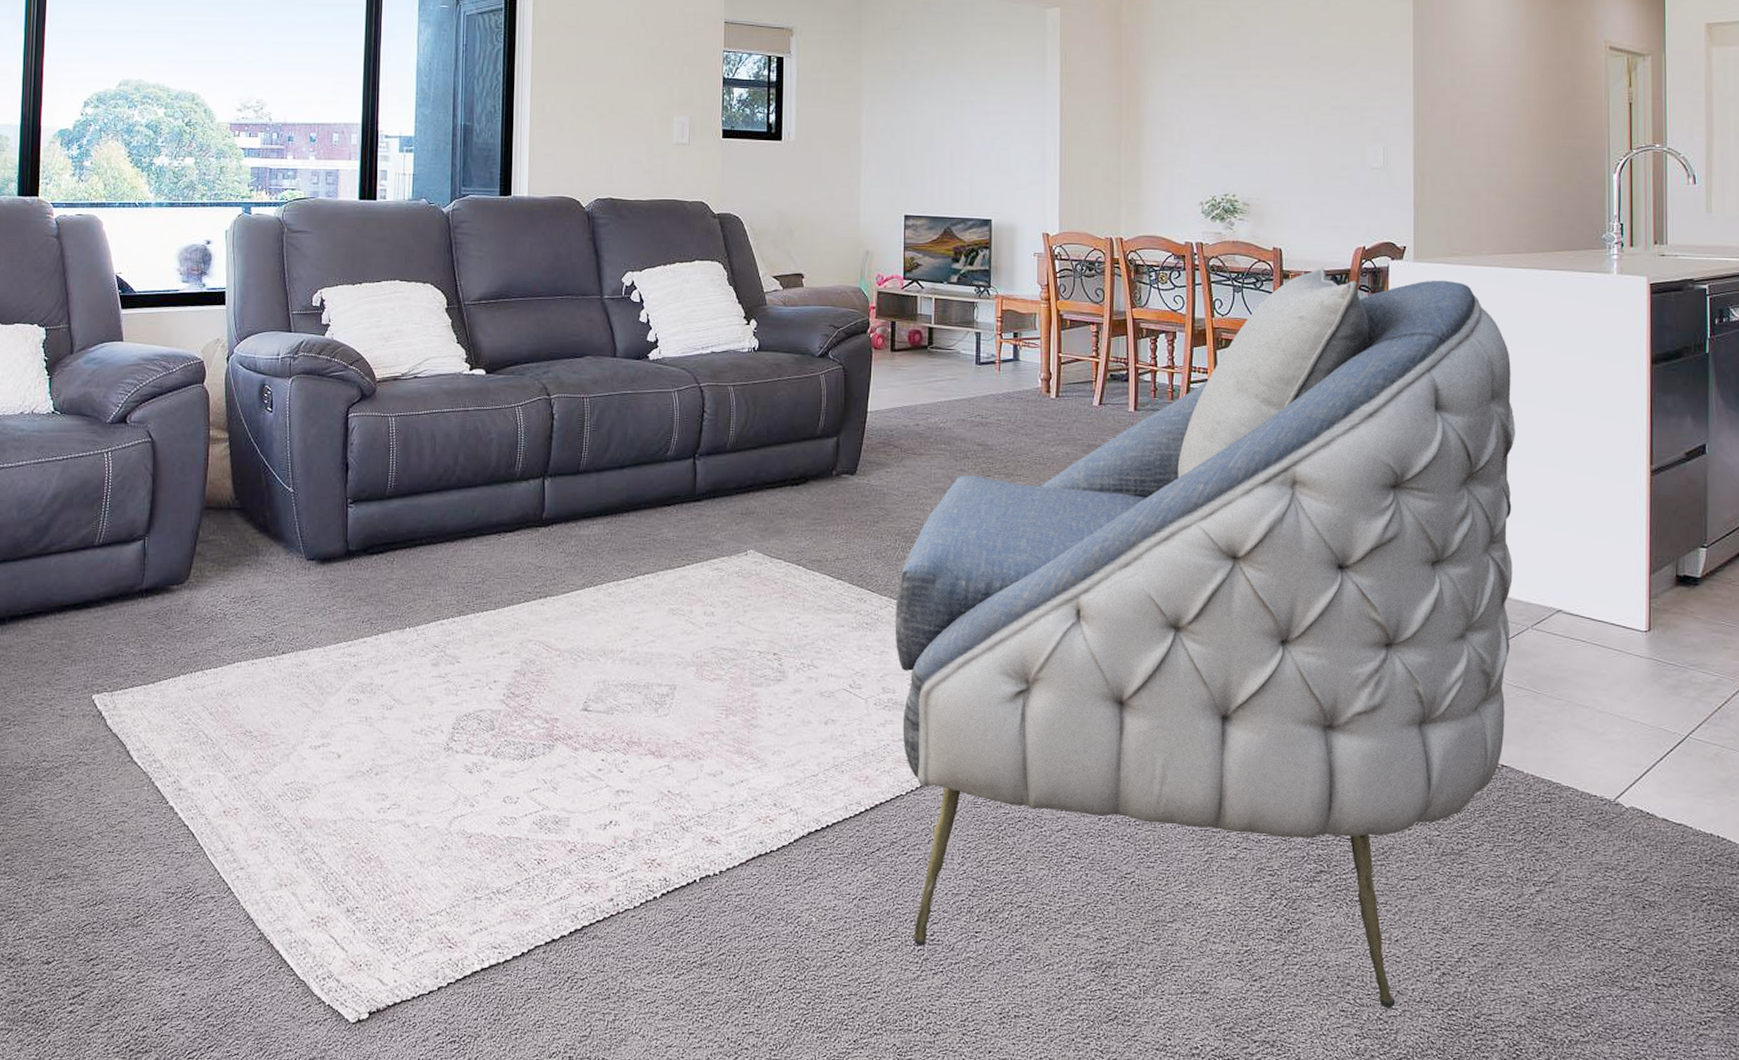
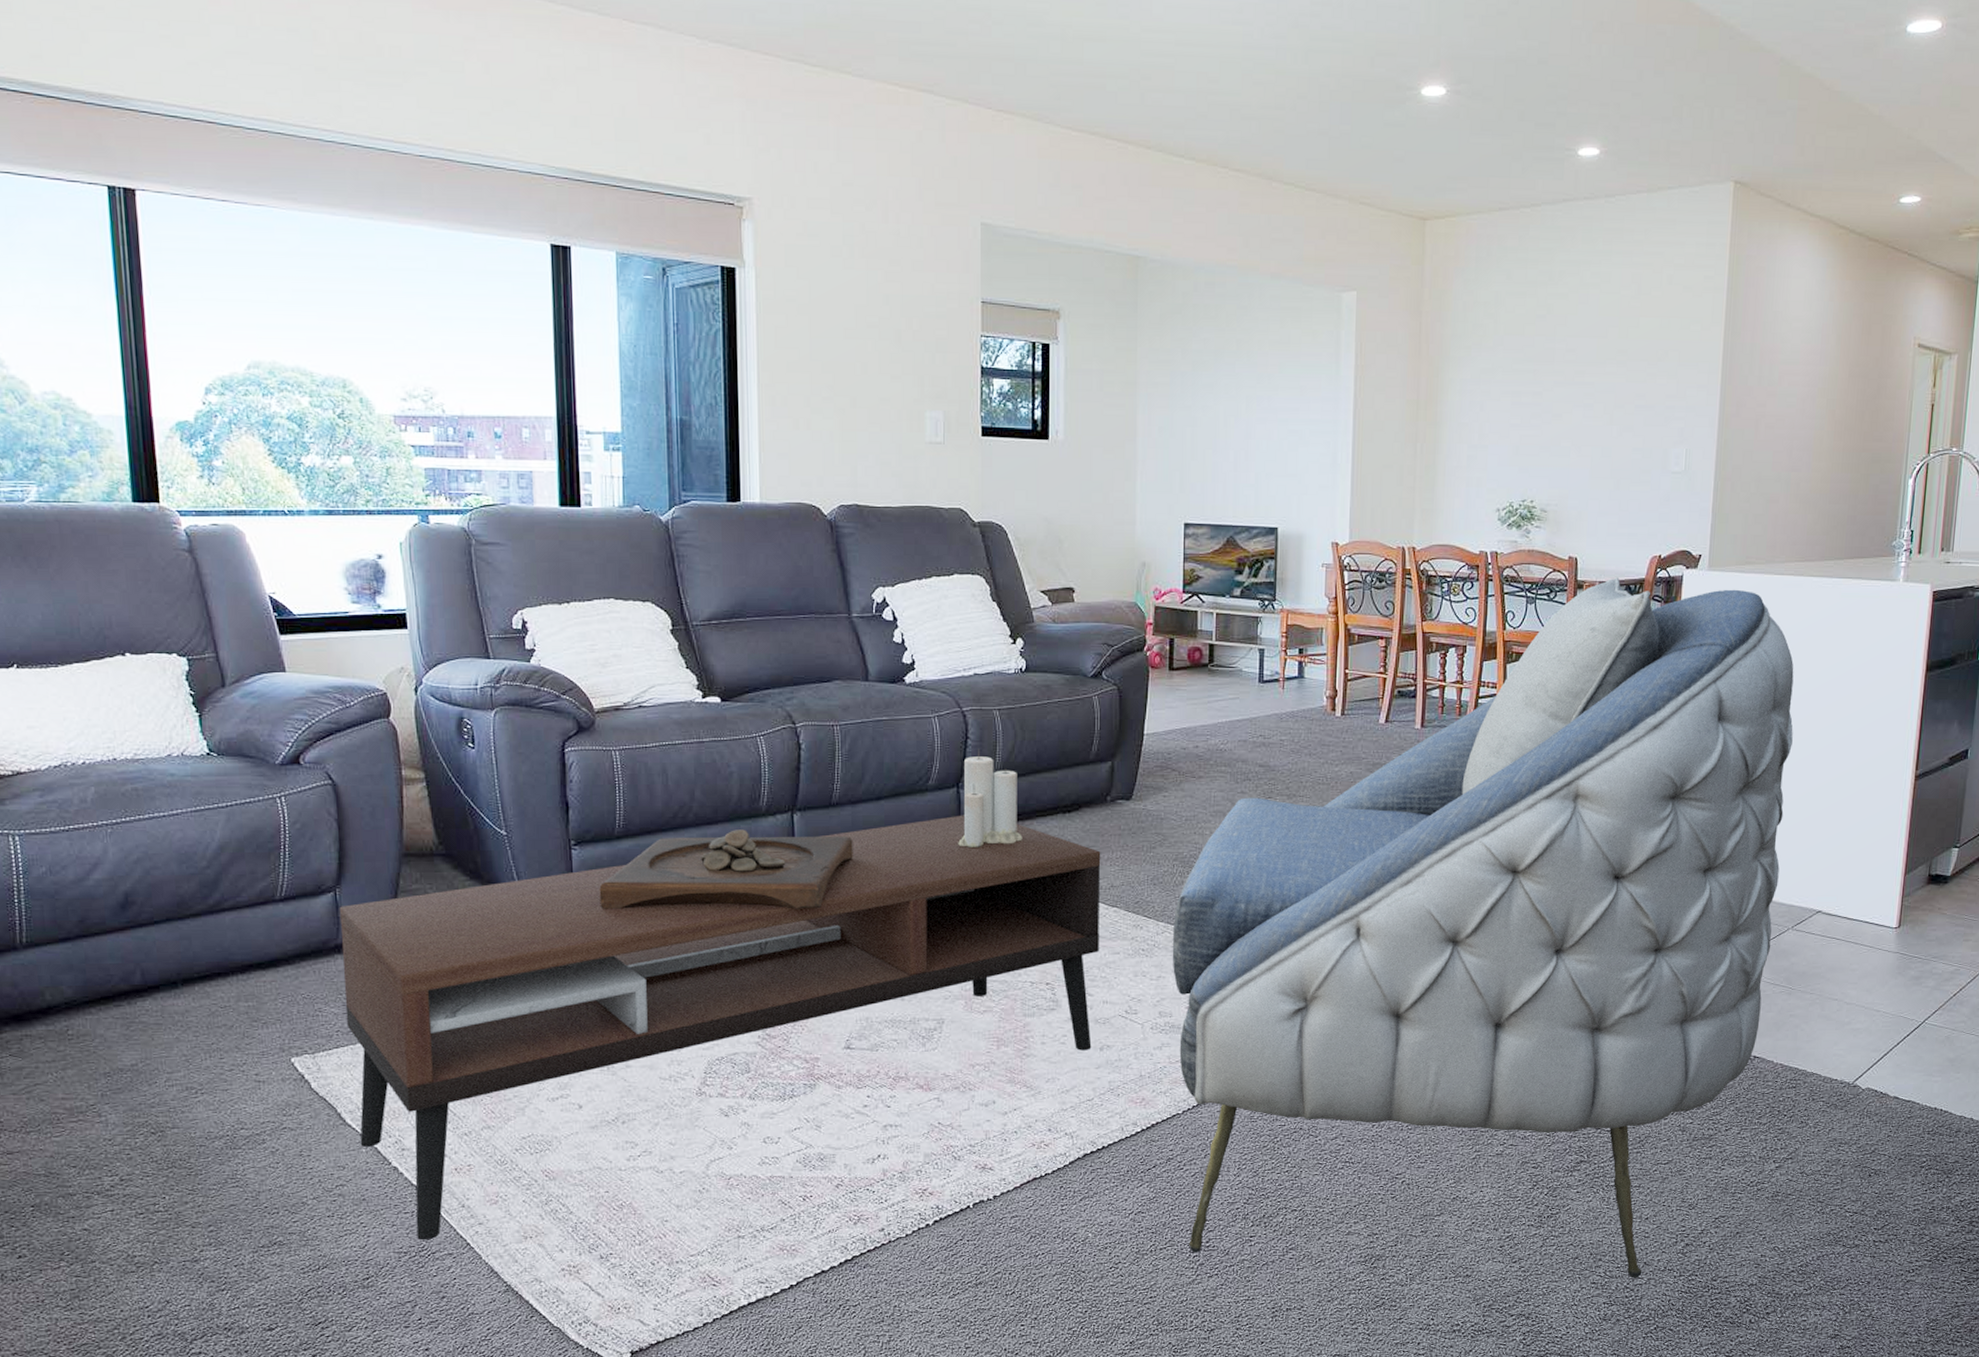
coffee table: none [142,485,827,882] -> present [339,815,1101,1241]
wooden tray: none [369,493,597,571] -> present [599,829,853,909]
candle: none [693,422,753,516] -> present [958,749,1023,847]

